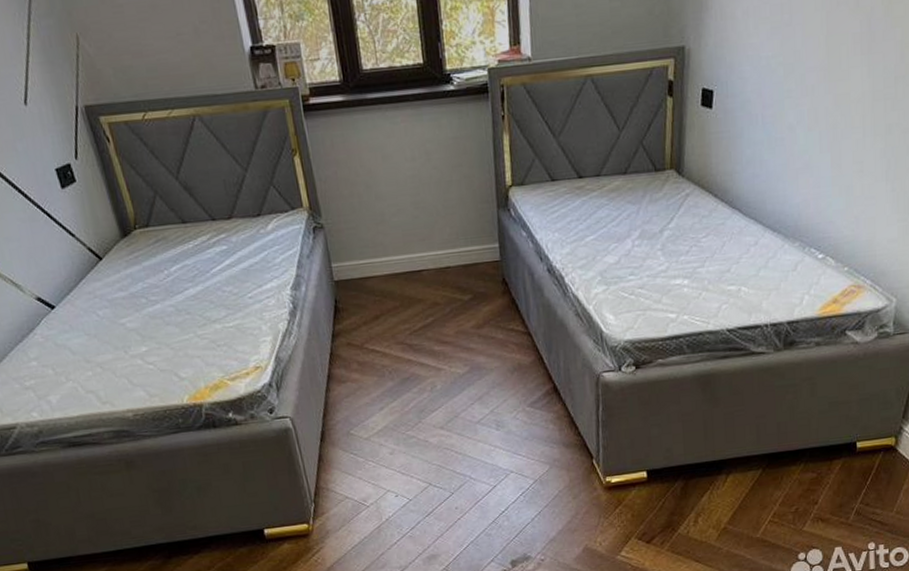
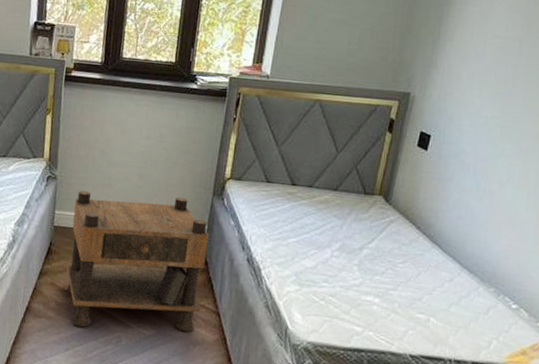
nightstand: none [349,217,510,382] -> present [65,190,209,332]

